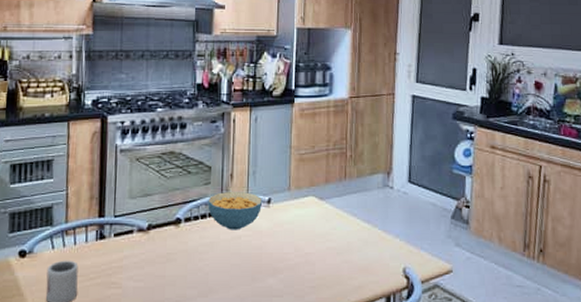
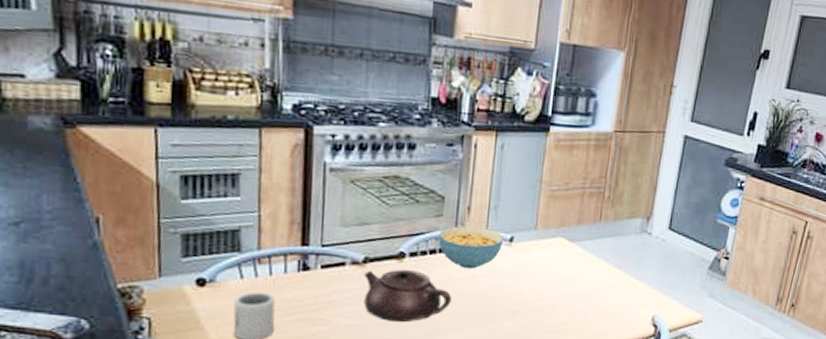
teapot: none [148,233,221,284] -> present [363,269,452,323]

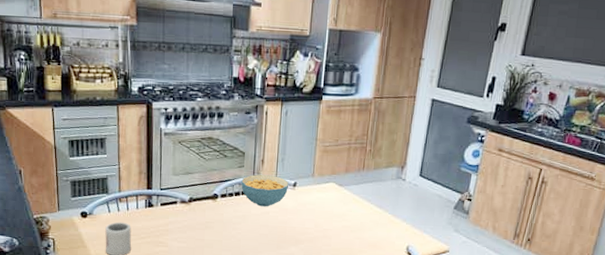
teapot: present [363,269,452,323] -> none [190,206,252,247]

